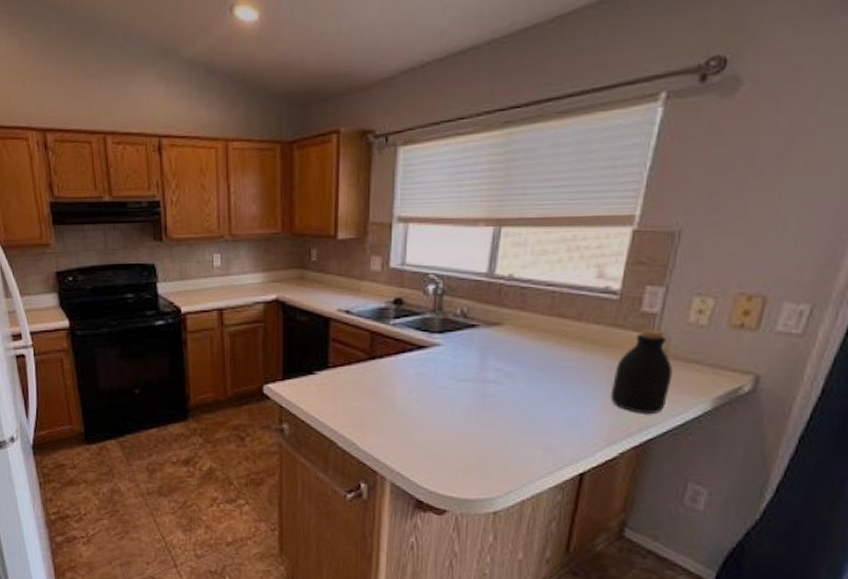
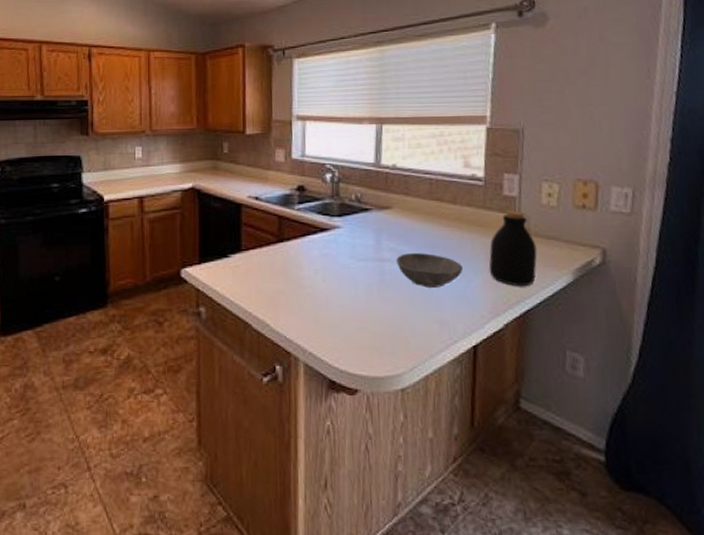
bowl: none [502,375,579,412] -> present [396,253,463,288]

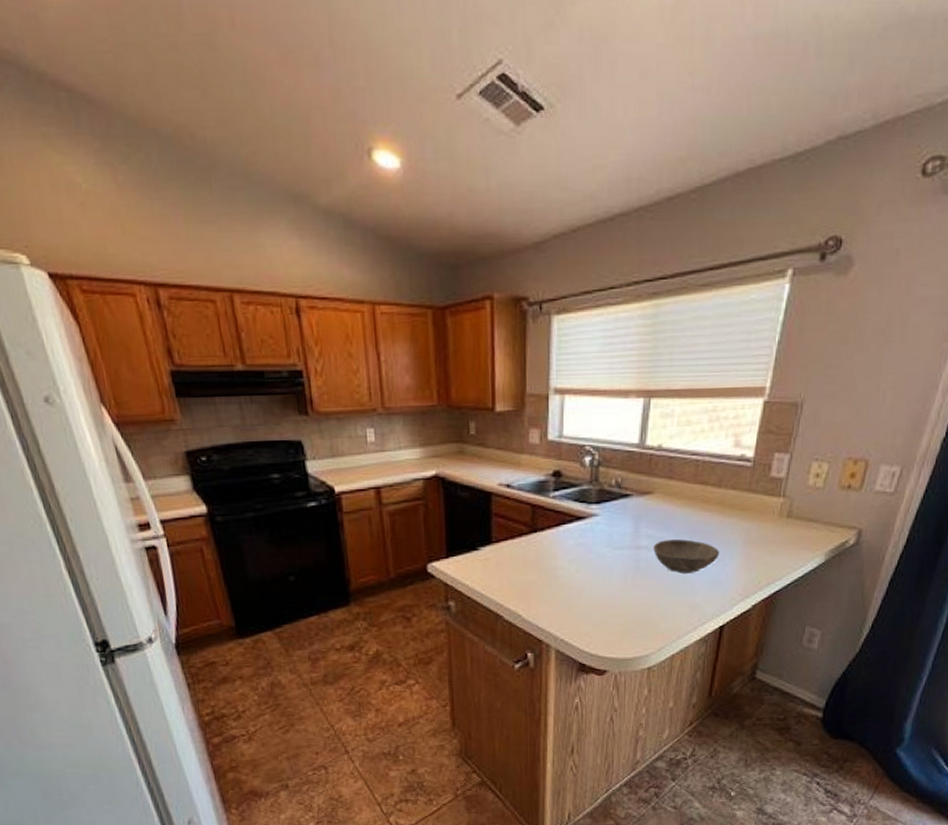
bottle: present [488,210,537,286] -> none [745,492,795,569]

